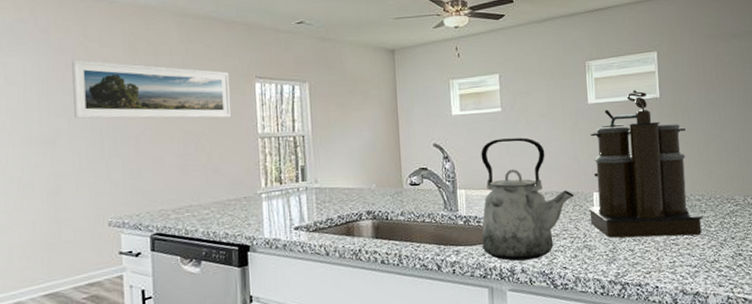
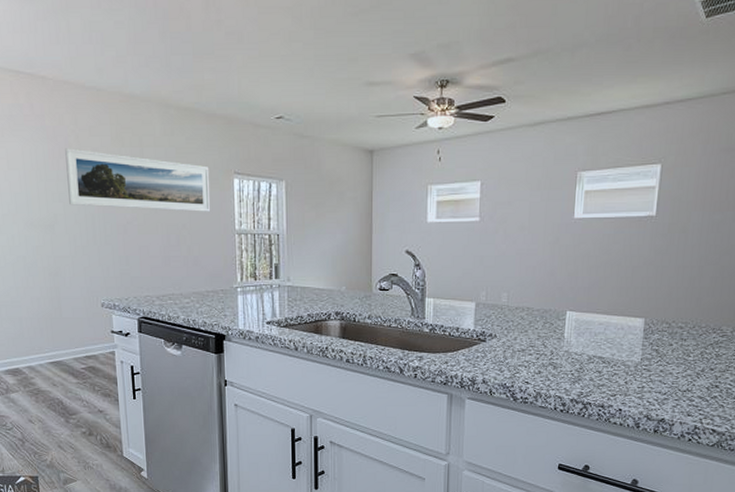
kettle: present [481,137,574,261] -> none [445,250,545,372]
coffee maker: present [588,89,703,238] -> none [559,205,683,364]

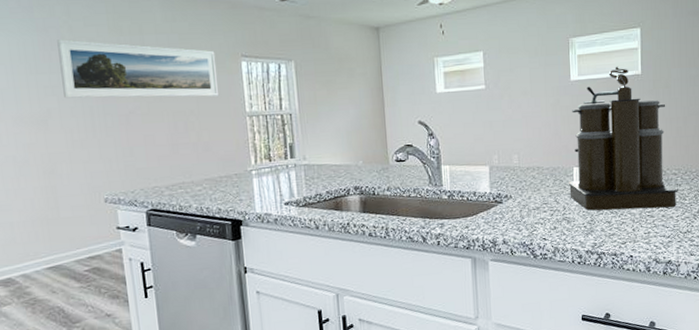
coffee maker: none [559,205,683,364] -> present [568,66,678,211]

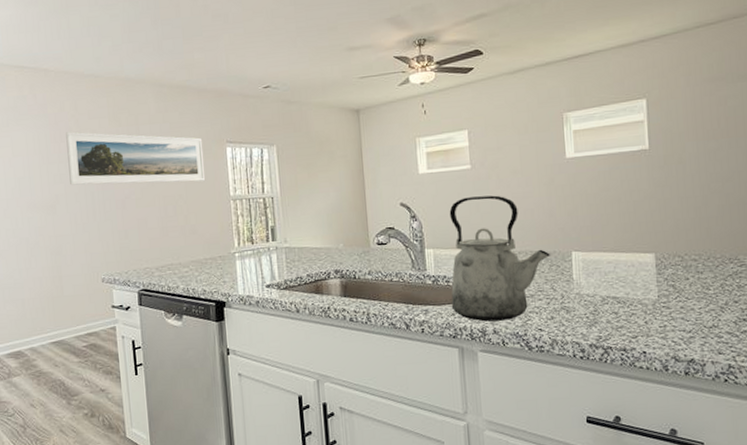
kettle: none [465,114,554,233] -> present [449,195,550,322]
coffee maker: present [568,66,678,211] -> none [566,141,700,300]

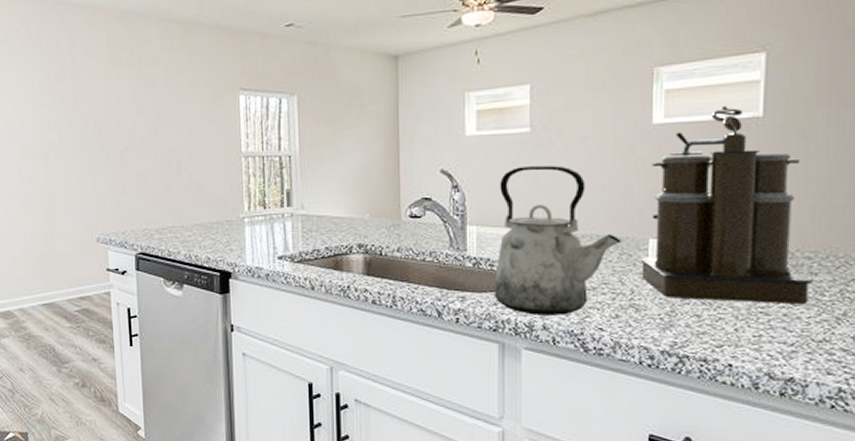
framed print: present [66,132,205,185] -> none [61,71,214,134]
coffee maker: none [566,141,700,300] -> present [640,105,813,305]

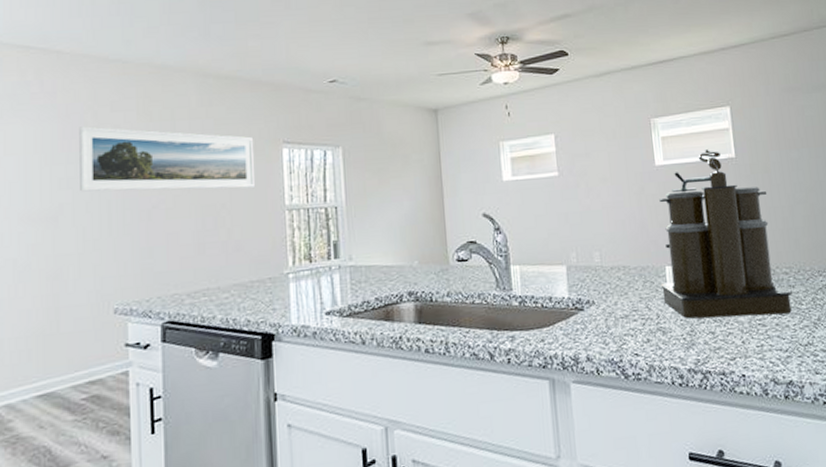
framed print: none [61,71,214,134] -> present [79,126,256,192]
kettle: present [494,165,621,315] -> none [536,205,643,348]

